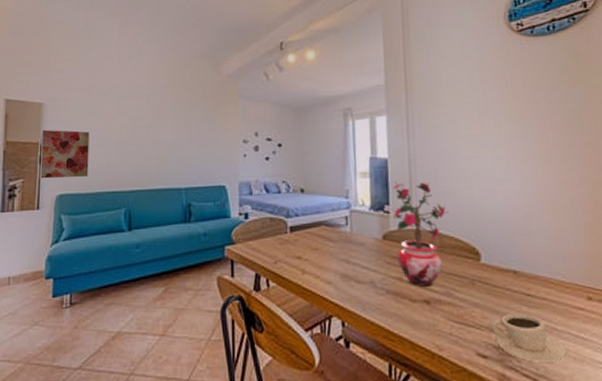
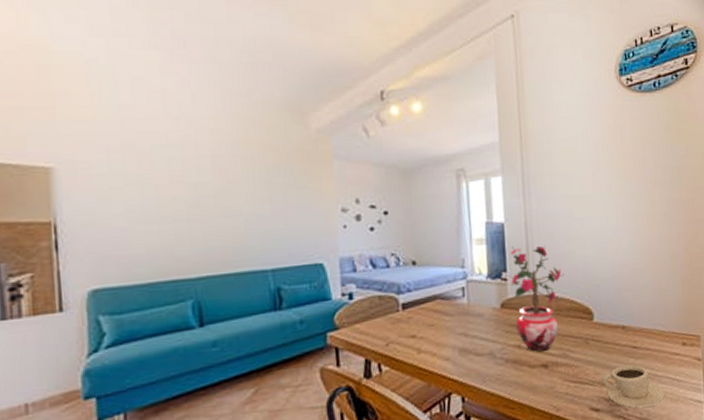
wall art: present [40,130,89,179] -> none [54,204,135,271]

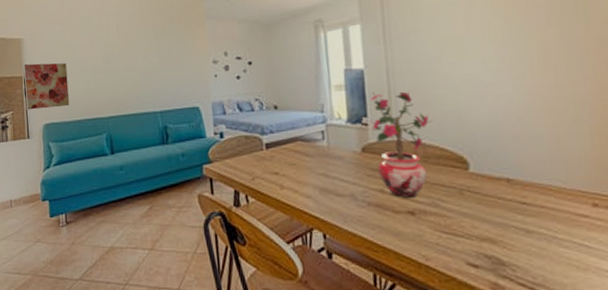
wall art: none [54,204,135,271] -> present [24,62,70,110]
cup: present [602,364,665,408] -> none [481,222,569,271]

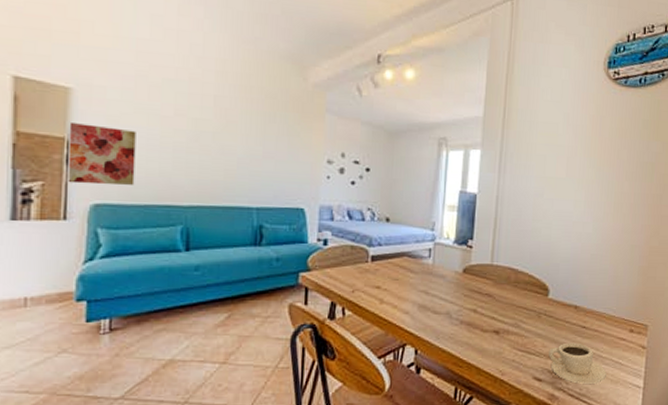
potted plant: present [370,91,433,198] -> none [475,217,527,318]
cup: none [481,222,569,271] -> present [548,342,606,384]

